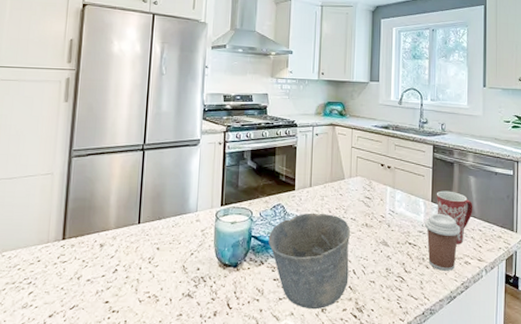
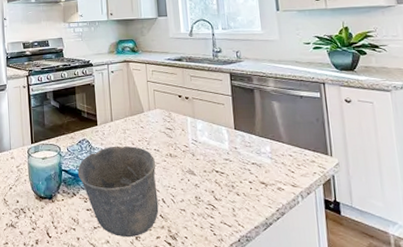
coffee cup: present [424,213,461,271] -> none [229,140,269,198]
mug: present [436,190,473,244] -> none [238,117,281,171]

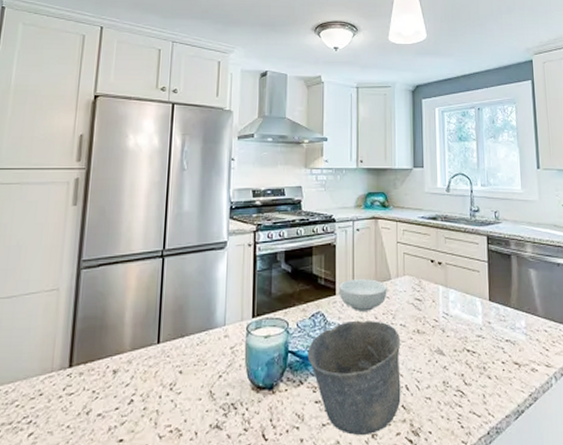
cereal bowl: none [99,112,141,139] -> present [338,279,387,311]

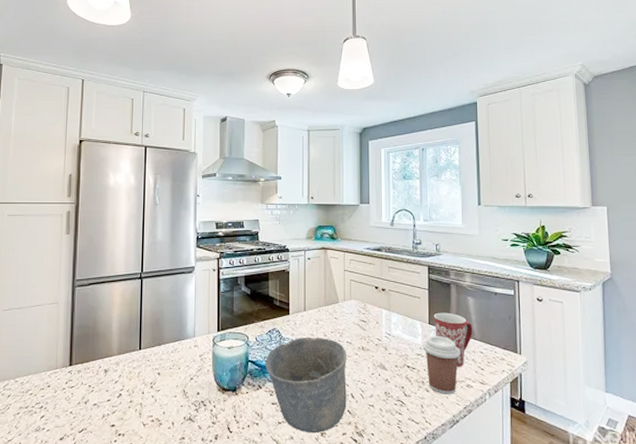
cereal bowl: present [338,279,387,311] -> none [292,302,335,329]
coffee cup: none [483,313,524,381] -> present [422,335,461,394]
mug: none [494,287,536,349] -> present [433,312,473,367]

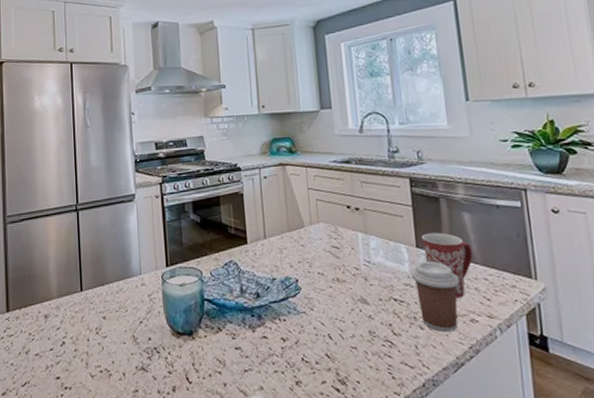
cup: present [265,337,347,434] -> none [223,268,324,383]

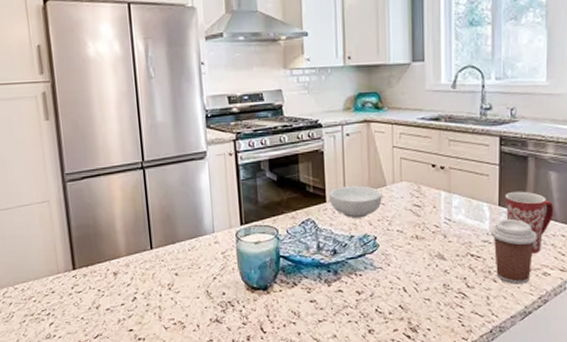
cereal bowl: none [249,227,302,260] -> present [329,186,382,218]

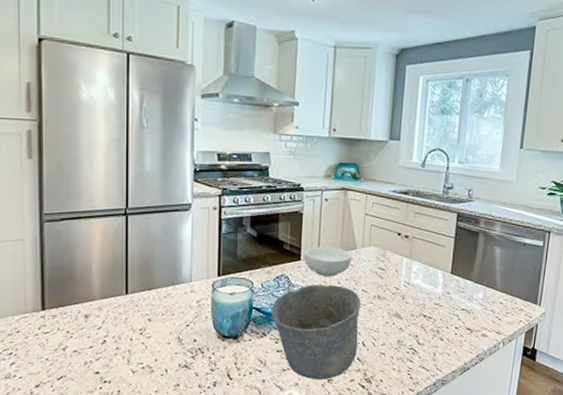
cup: none [299,226,398,331] -> present [271,284,362,380]
coffee cup: present [490,218,537,284] -> none [441,285,480,343]
mug: present [504,191,554,254] -> none [456,262,496,317]

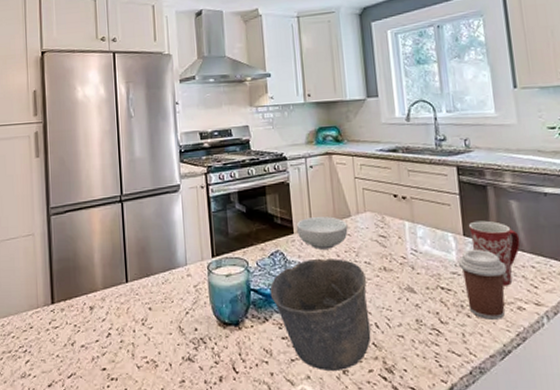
coffee cup: none [441,285,480,343] -> present [457,249,507,320]
mug: none [456,262,496,317] -> present [468,220,520,286]

